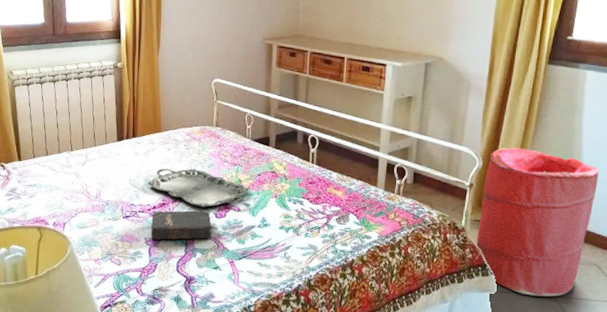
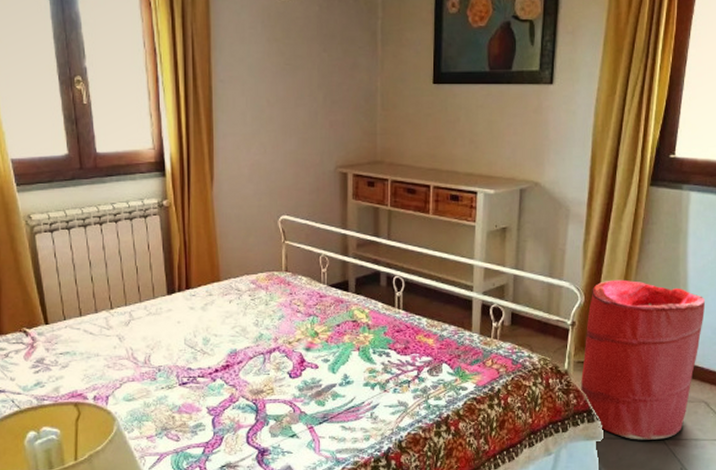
serving tray: present [147,168,249,208] -> none [207,322,327,367]
hardback book: present [151,210,212,240] -> none [214,369,286,408]

